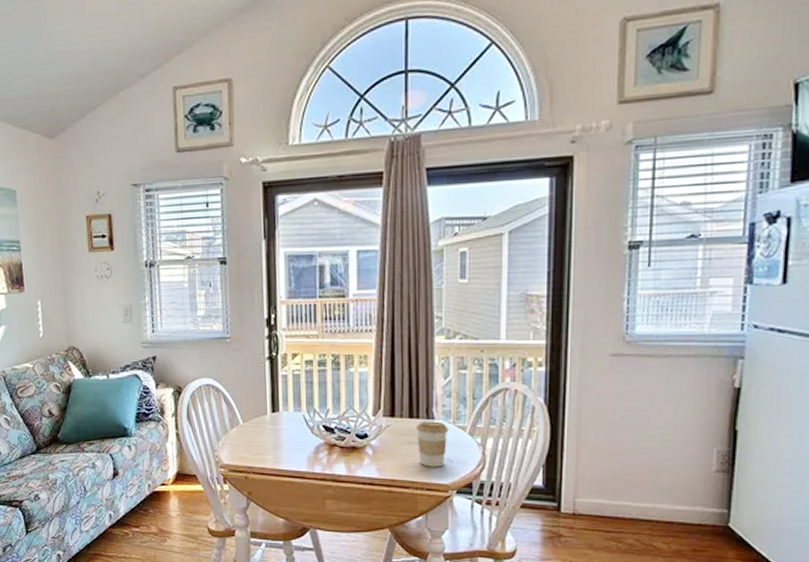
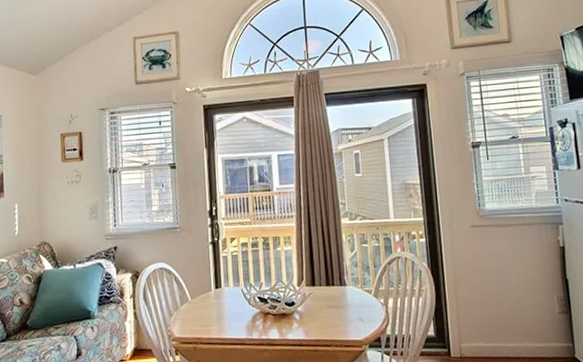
coffee cup: present [417,421,448,467] -> none [333,287,358,327]

